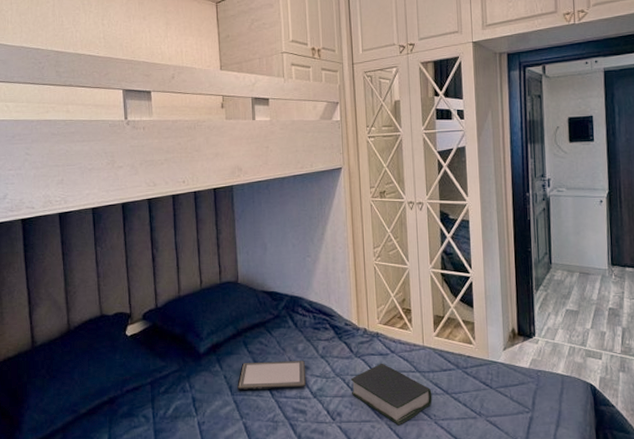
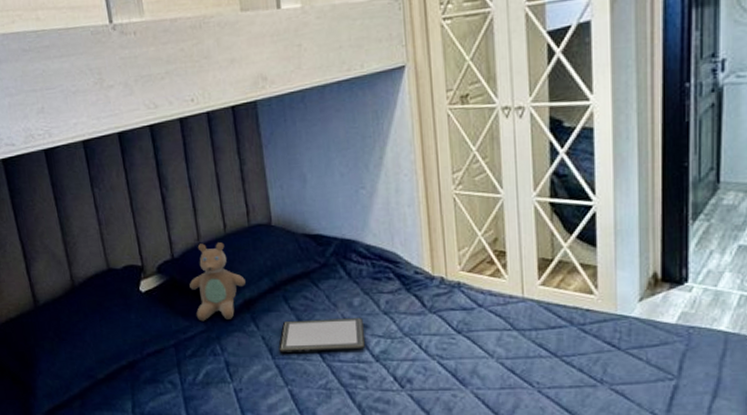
teddy bear: none [168,295,214,362] -> present [189,242,246,322]
book: present [350,363,433,426] -> none [423,319,535,395]

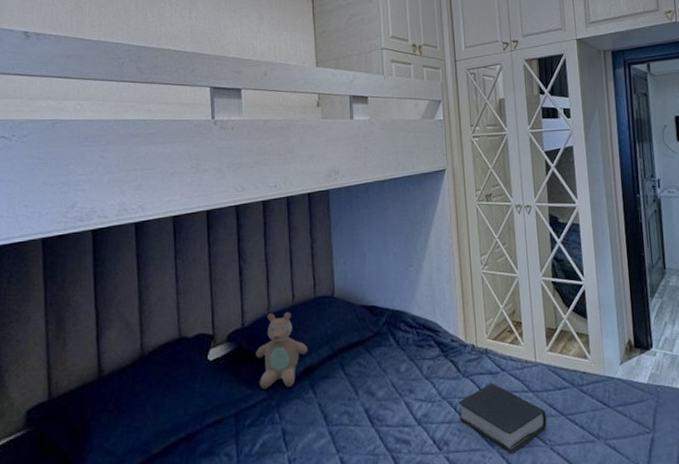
tablet: present [278,318,365,354] -> none [333,383,409,420]
book: none [423,319,535,395] -> present [458,382,547,454]

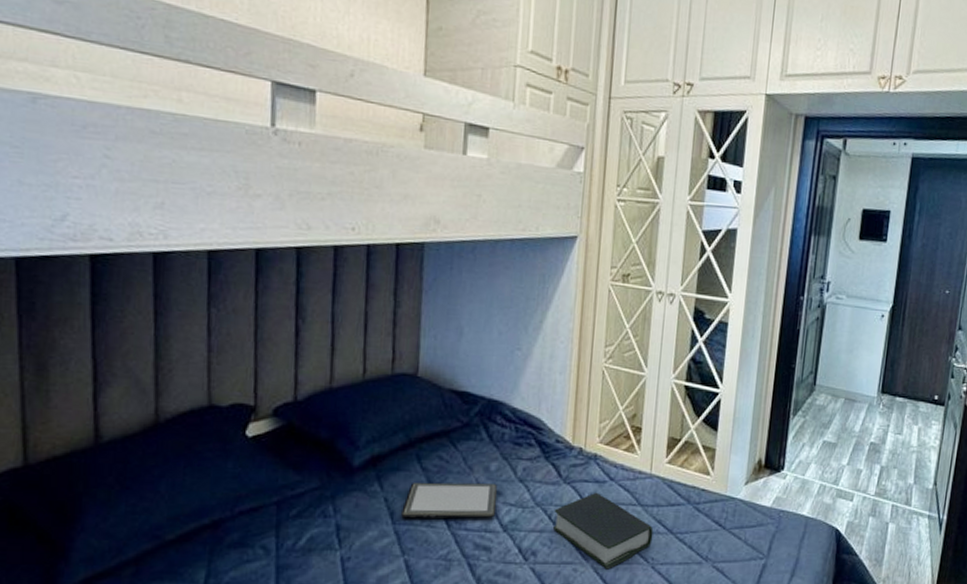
teddy bear: present [256,312,307,390] -> none [309,387,377,477]
tablet: none [333,383,409,420] -> present [401,482,497,519]

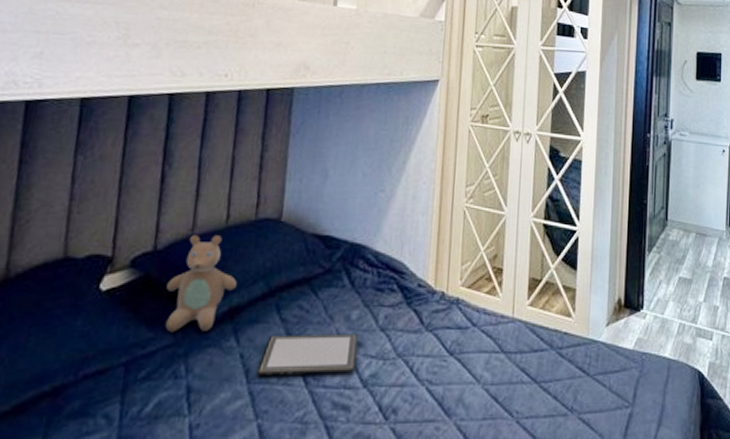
teddy bear: none [309,387,377,477] -> present [166,235,237,333]
book: present [552,492,654,570] -> none [414,339,517,427]

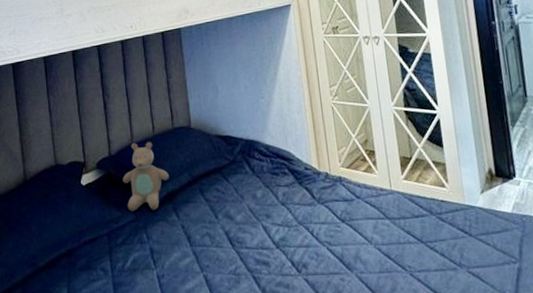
tablet: present [257,334,358,377] -> none [195,208,267,241]

